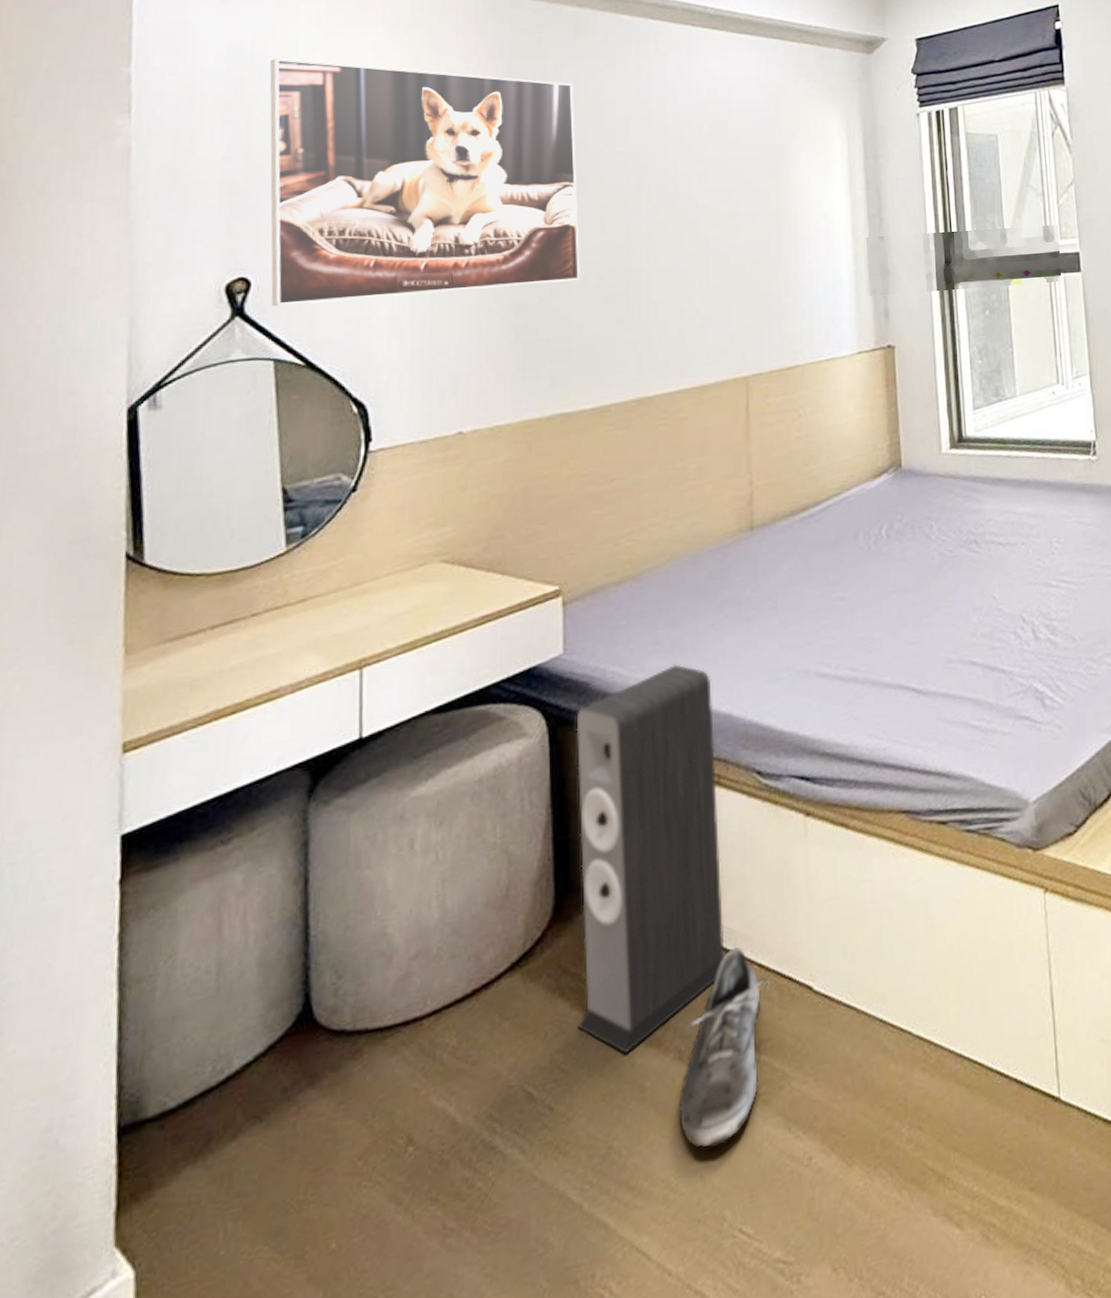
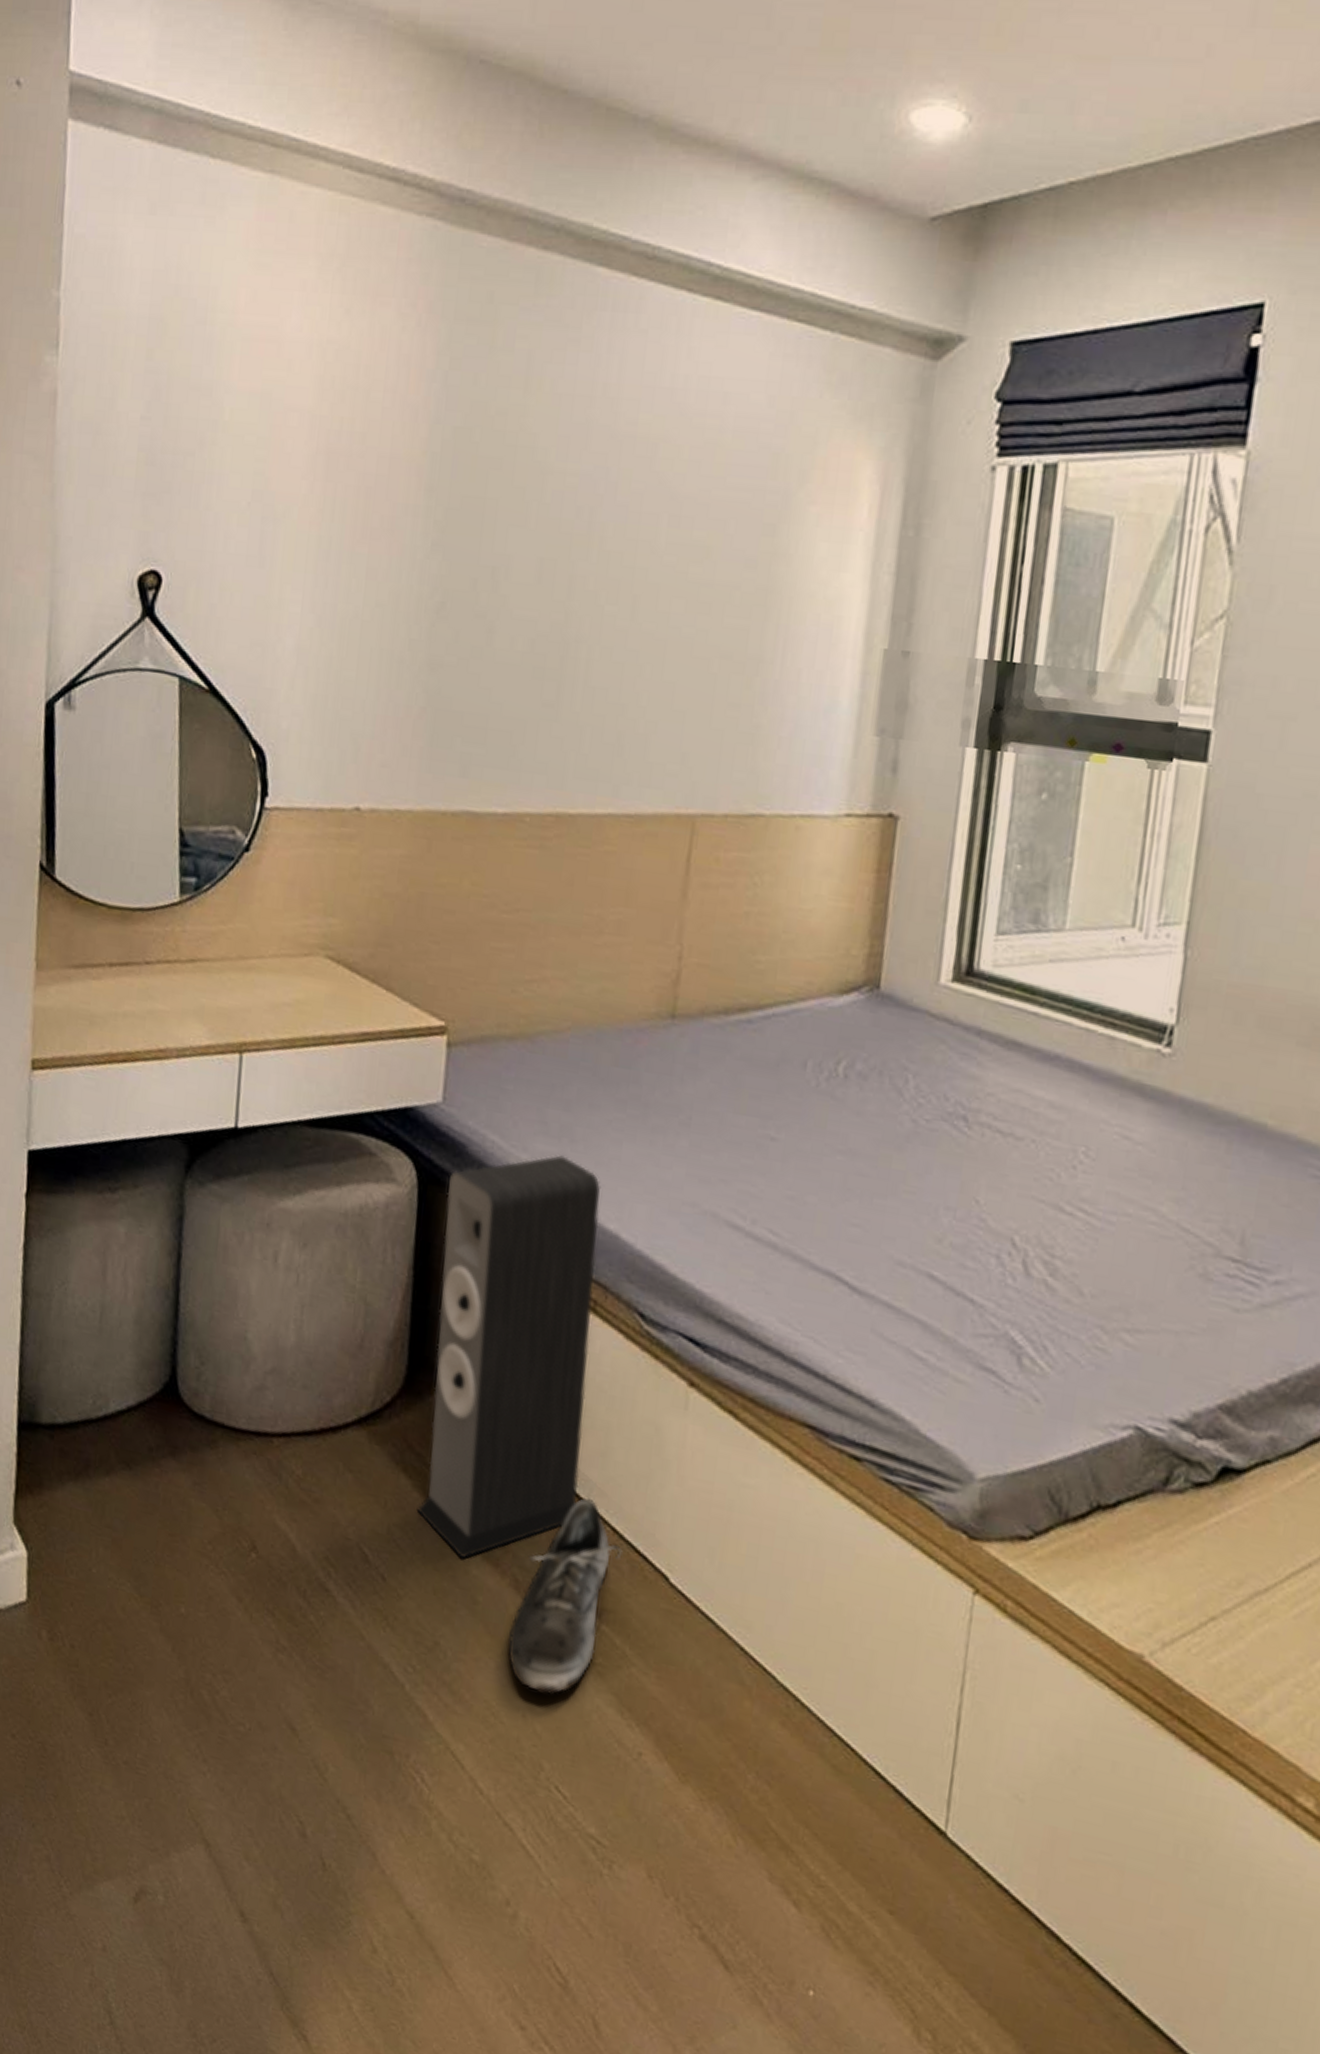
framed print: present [270,57,580,306] -> none [180,292,526,642]

